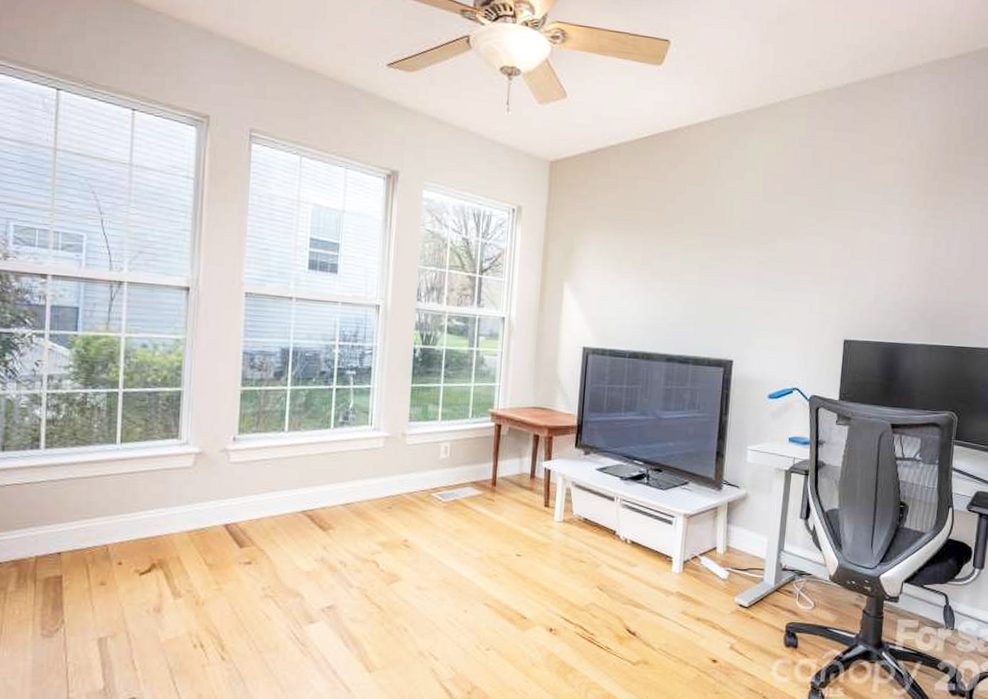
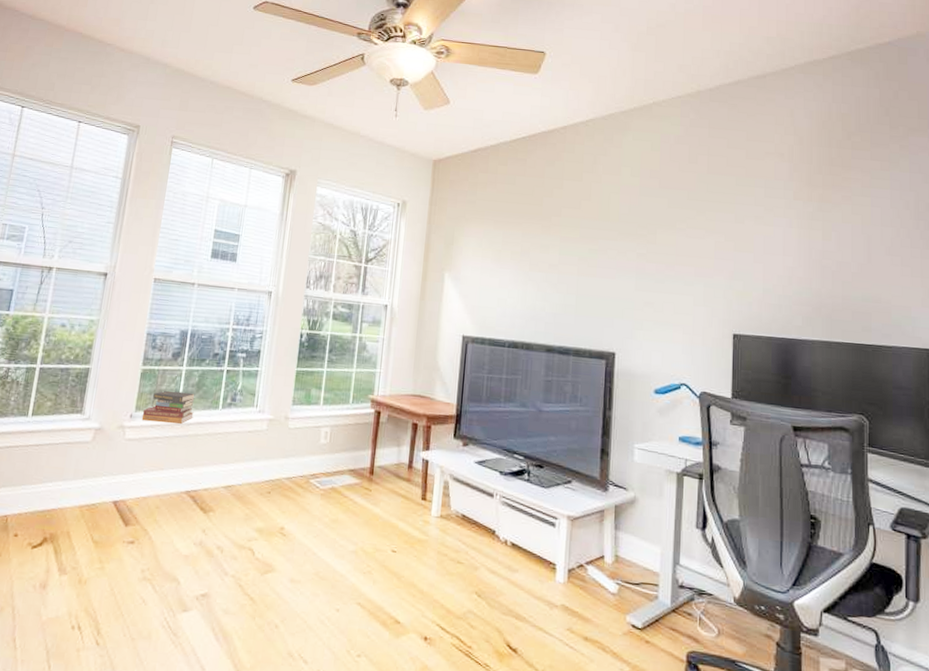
books: none [246,411,304,446] -> present [141,390,195,425]

